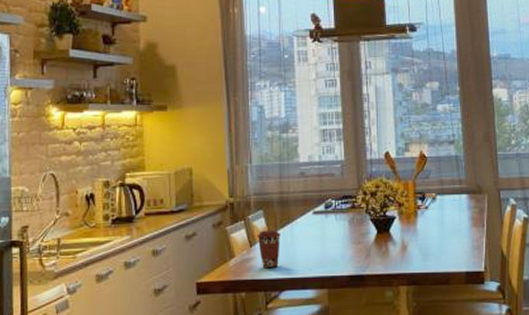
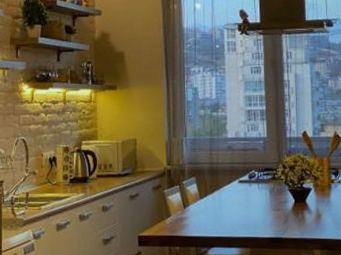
coffee cup: present [257,230,282,269] -> none [190,195,211,228]

